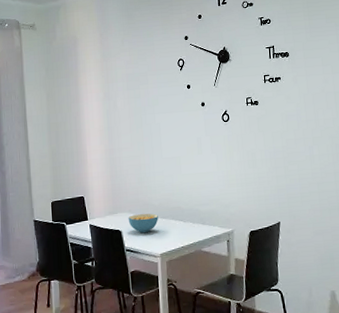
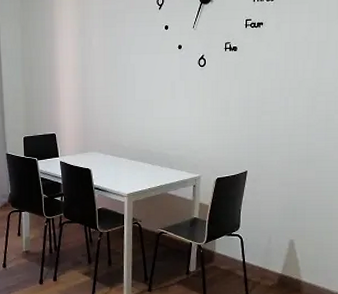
cereal bowl: present [128,213,159,233] -> none [98,154,128,172]

